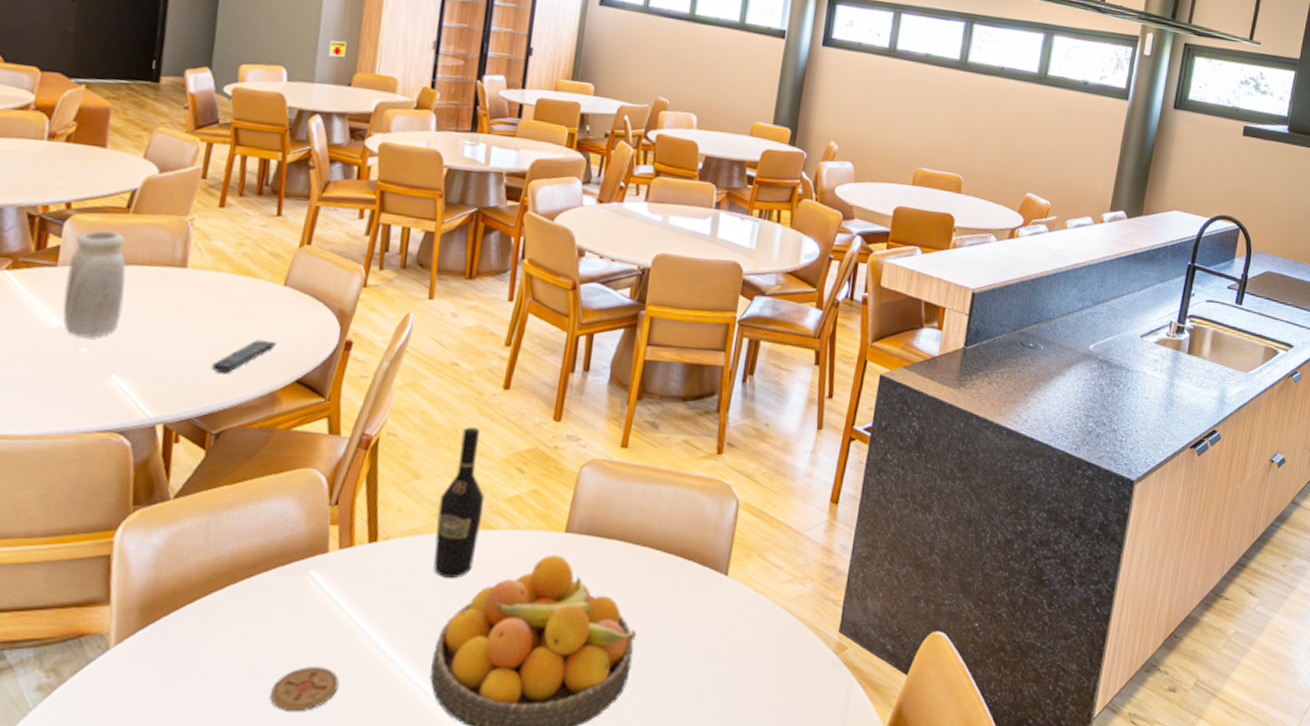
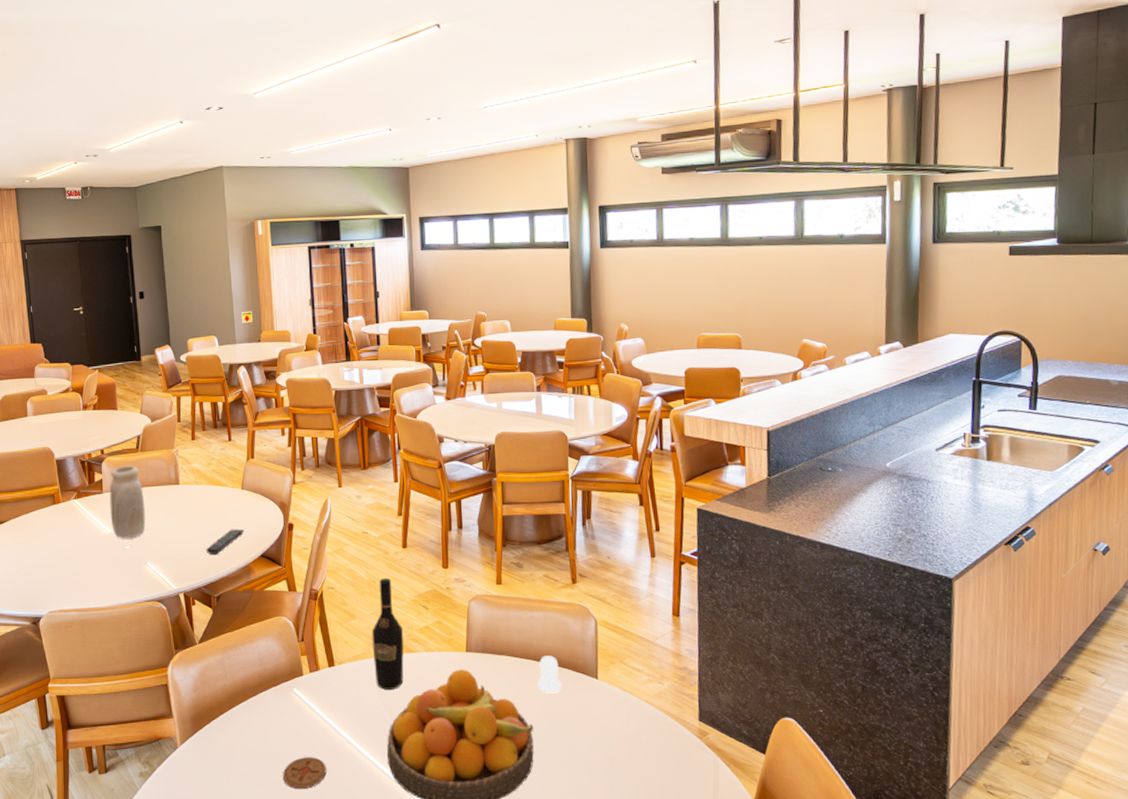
salt shaker: none [651,543,683,592] -> present [538,655,562,694]

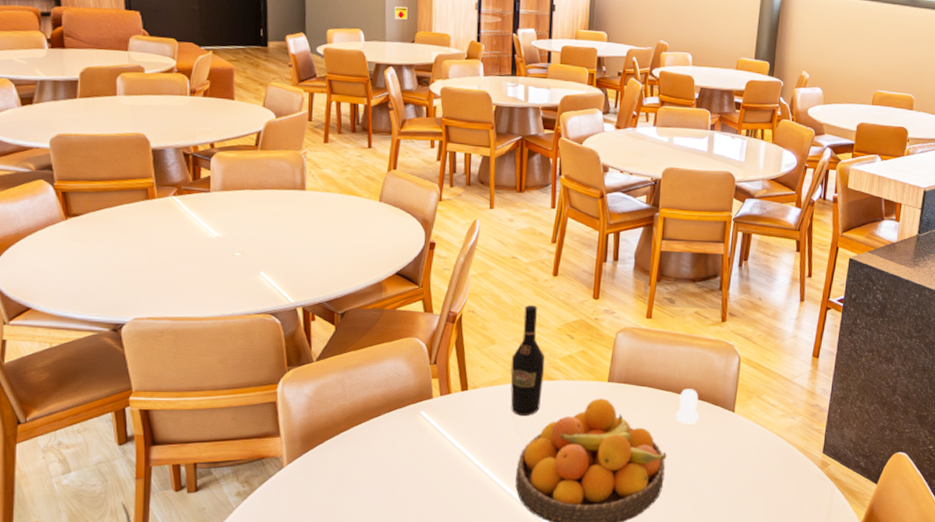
vase: present [109,466,146,539] -> none [218,164,262,245]
remote control: present [206,529,245,555] -> none [332,243,379,270]
coaster: present [283,757,327,790] -> none [401,479,450,511]

